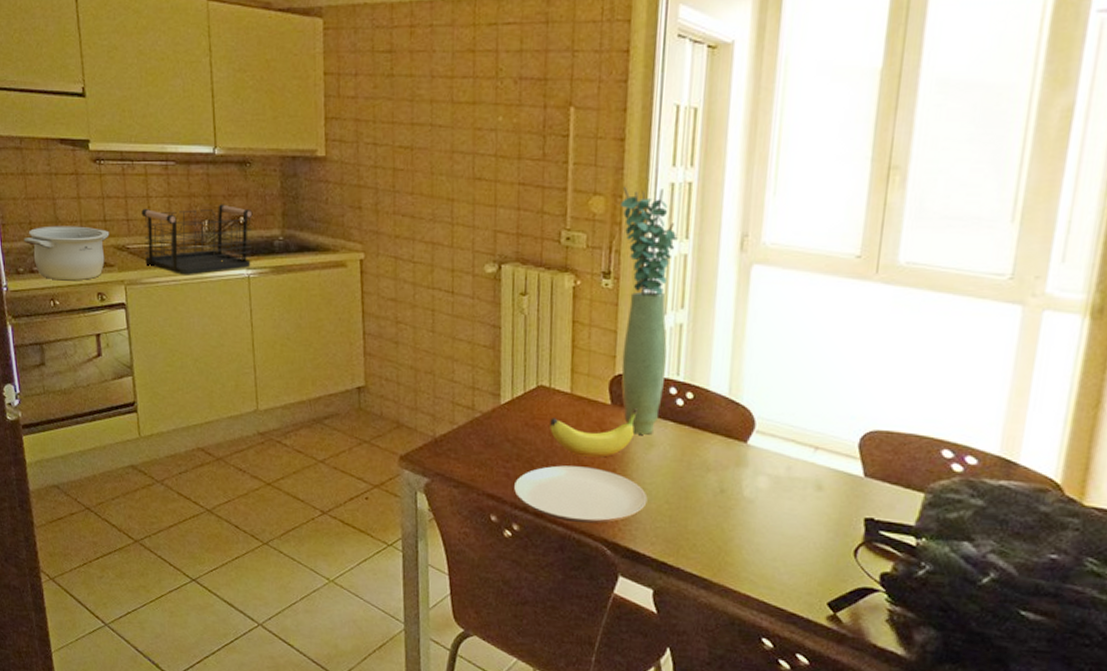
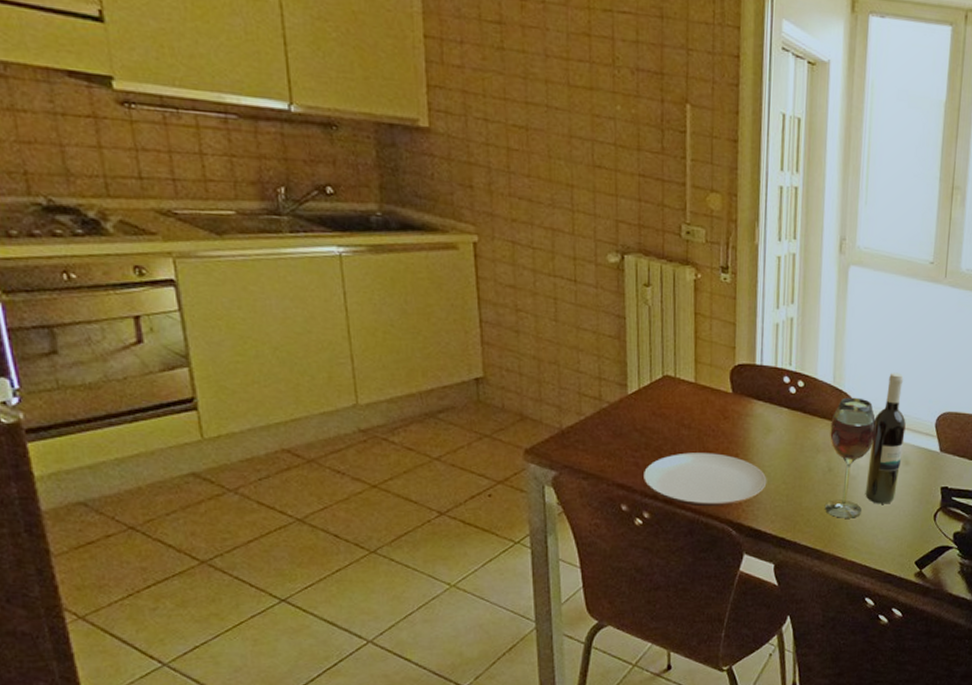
cooking pot: present [23,226,110,281] -> none [15,179,148,250]
dish rack: present [141,204,253,275] -> none [193,167,343,251]
fruit: present [550,408,637,458] -> none [676,396,756,444]
vase: present [621,186,678,435] -> none [736,185,787,421]
wineglass: none [715,411,781,547] -> present [825,397,876,518]
wine bottle: none [765,383,820,534] -> present [865,372,906,504]

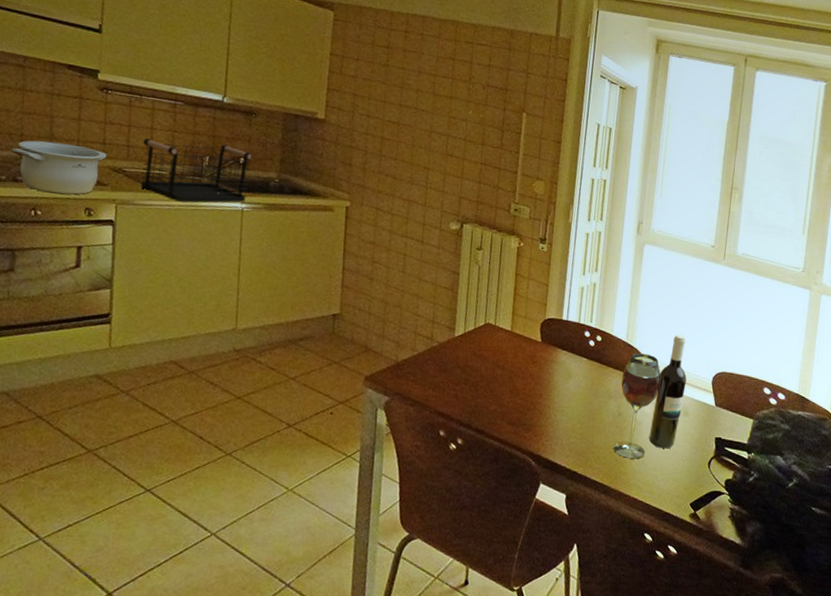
cooking pot: none [15,179,148,250] -> present [11,140,107,195]
dish rack: none [193,167,343,251] -> present [141,138,253,203]
plate: present [644,452,767,507] -> none [461,389,565,439]

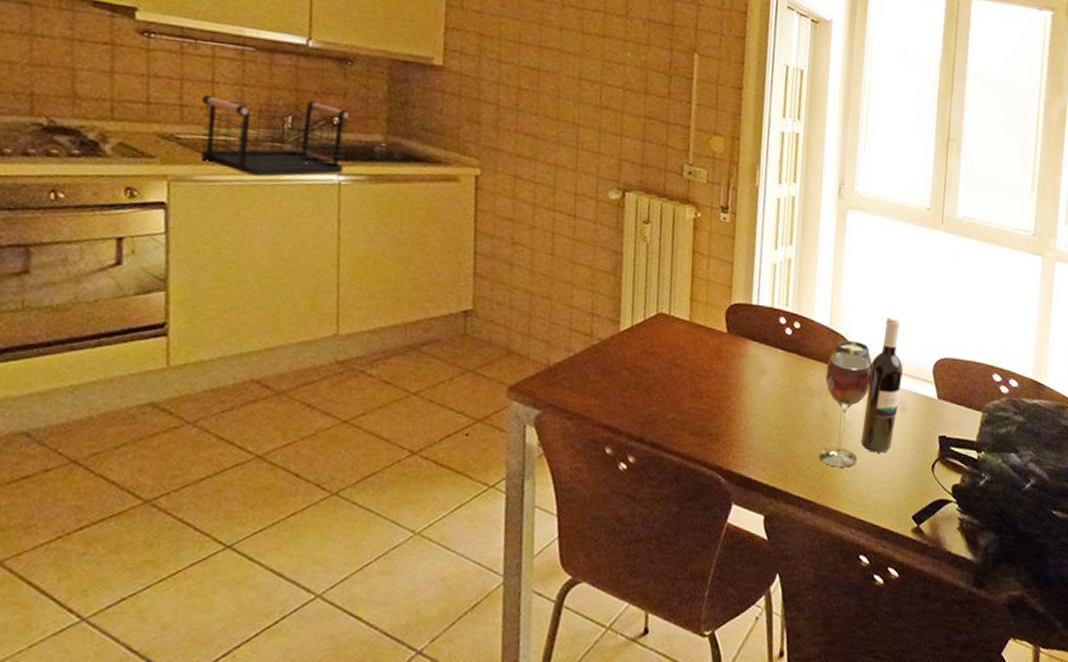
cooking pot: present [11,140,107,195] -> none [17,101,153,171]

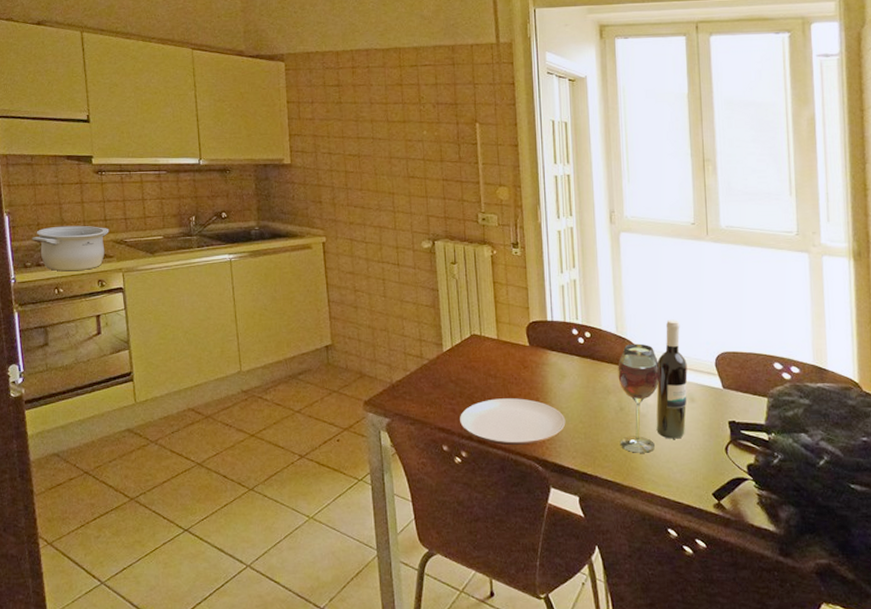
cooking pot: none [17,101,153,171] -> present [31,225,109,272]
dish rack: present [201,94,351,177] -> none [138,203,233,262]
plate: none [631,393,760,452] -> present [460,398,566,446]

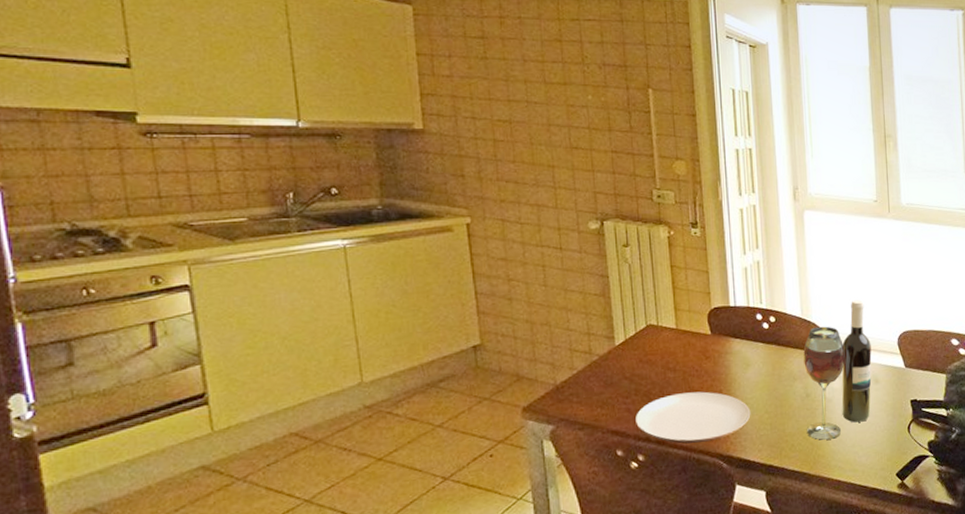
cooking pot: present [31,225,109,272] -> none [41,204,166,266]

